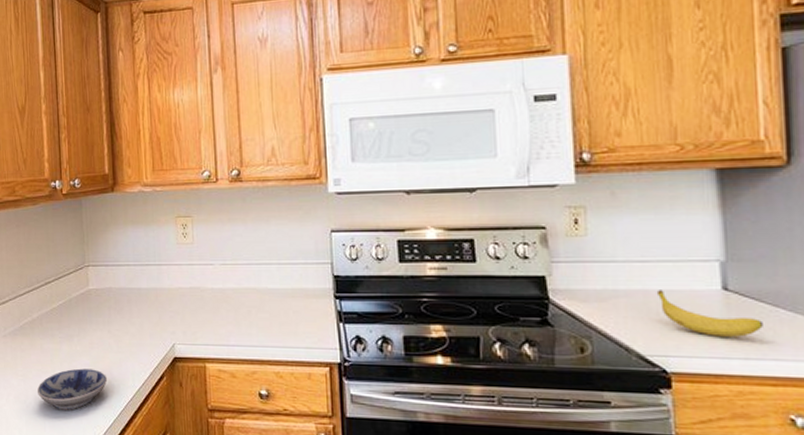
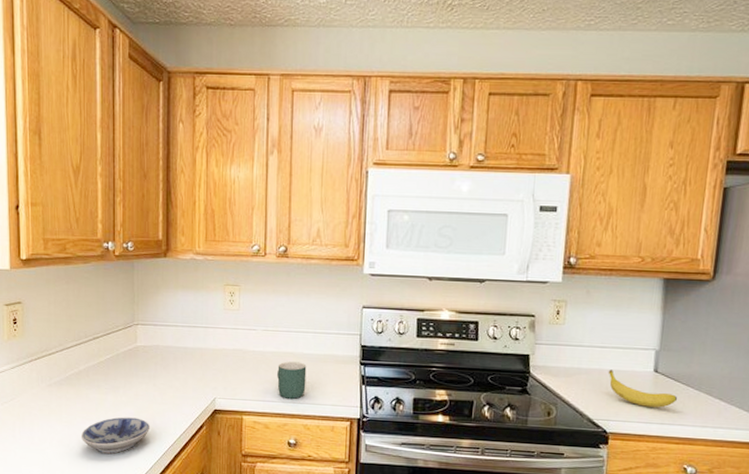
mug: none [240,298,274,342] -> present [277,361,307,399]

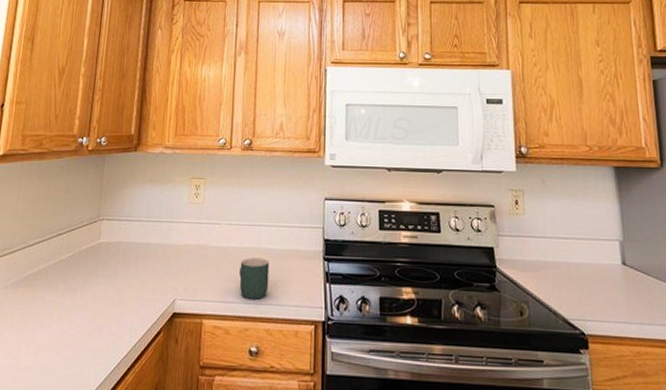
bowl: present [81,417,151,454] -> none [31,322,105,367]
fruit: present [608,370,677,408] -> none [575,263,651,305]

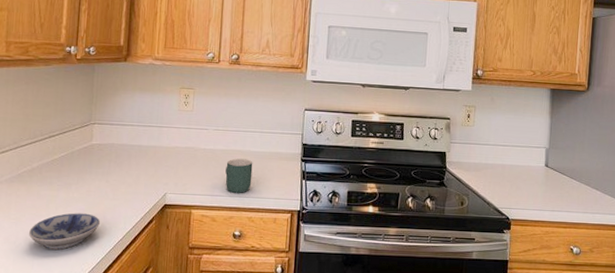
bowl: none [31,322,105,367] -> present [29,213,101,250]

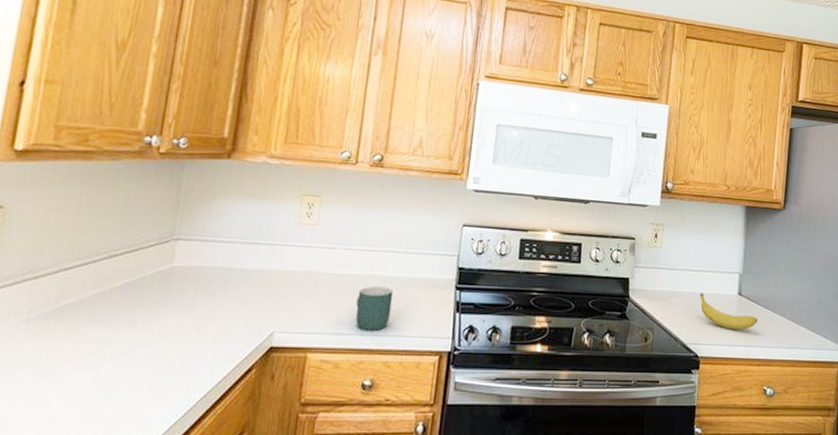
bowl: present [29,213,101,250] -> none [66,361,177,413]
fruit: none [509,165,564,197] -> present [699,293,757,330]

